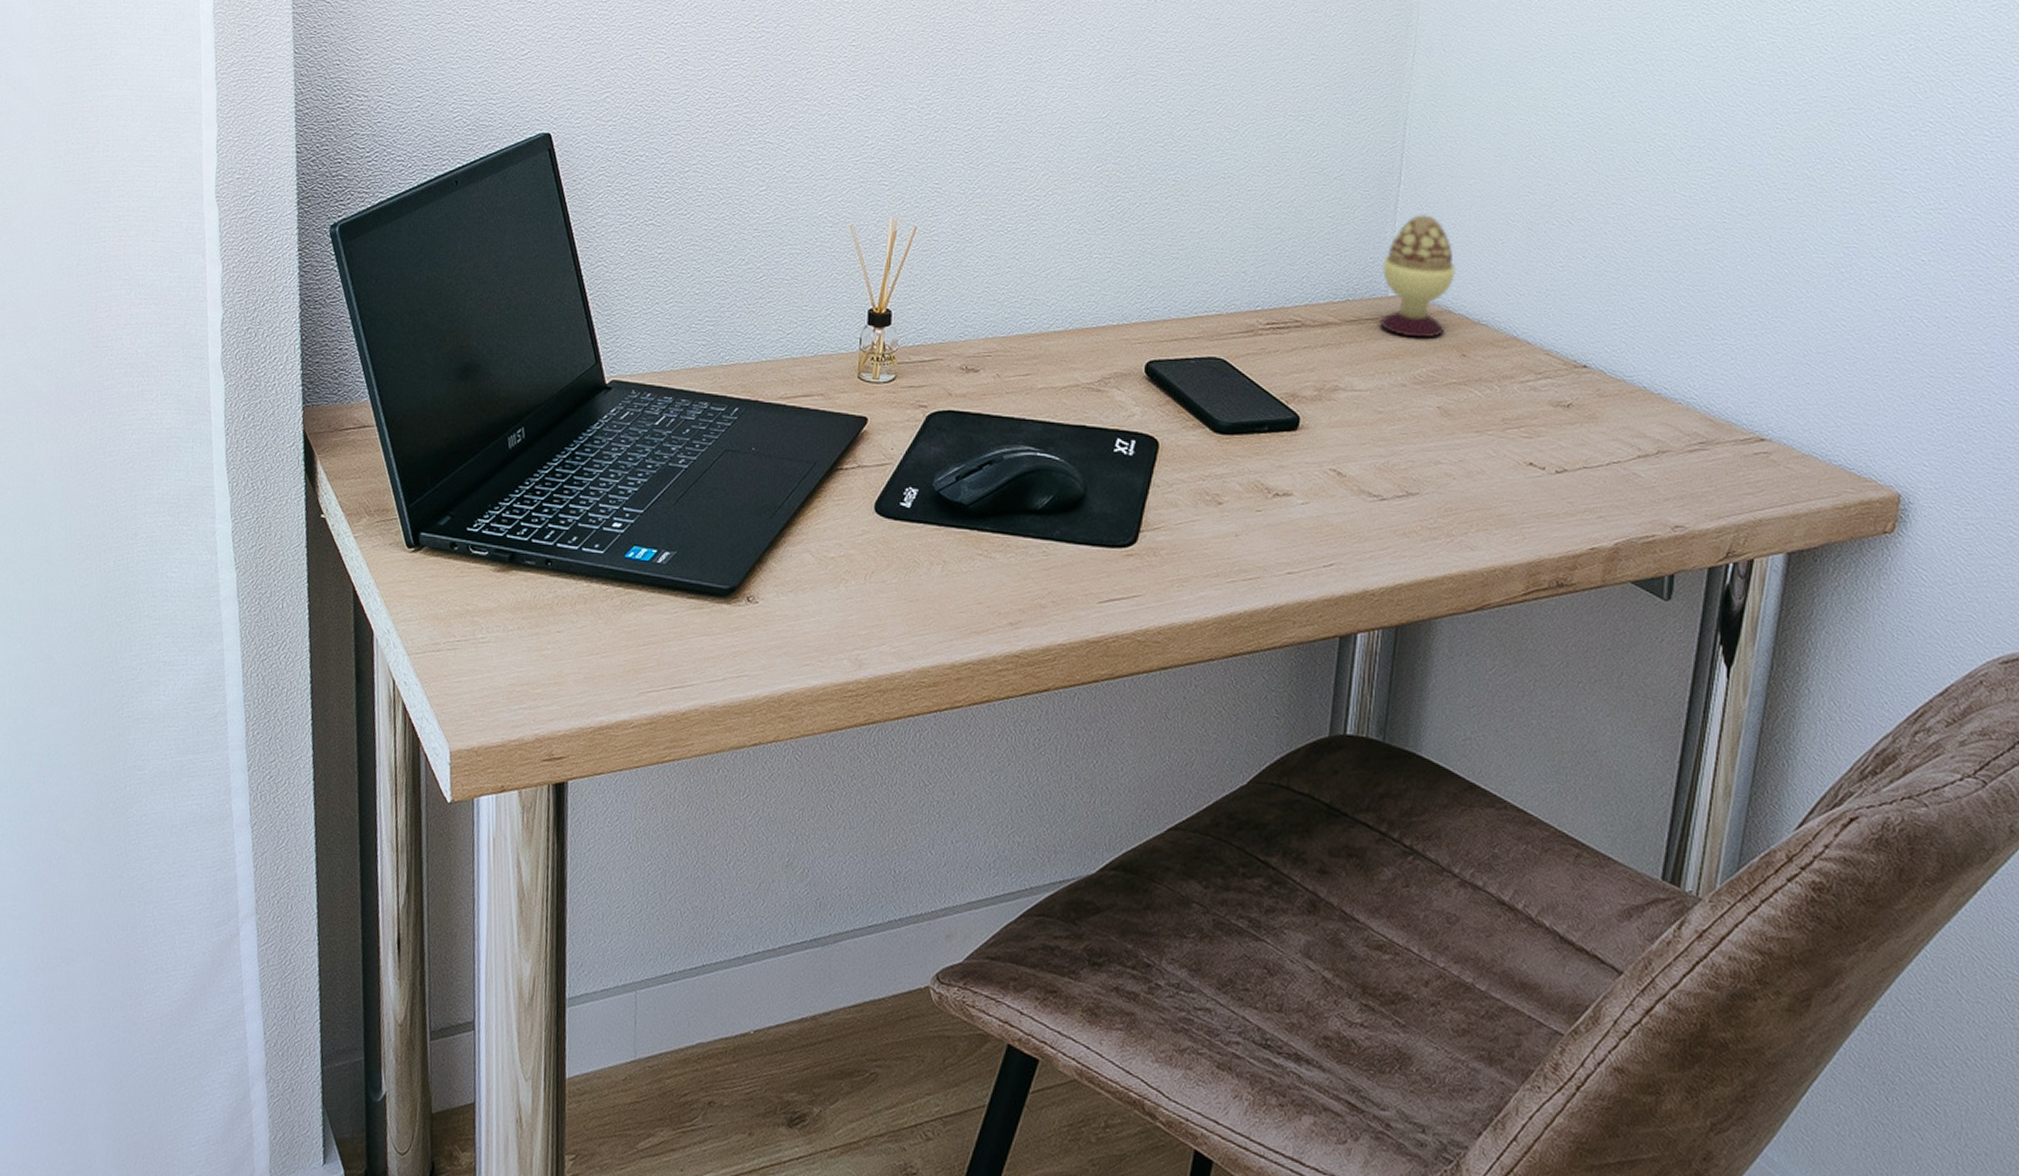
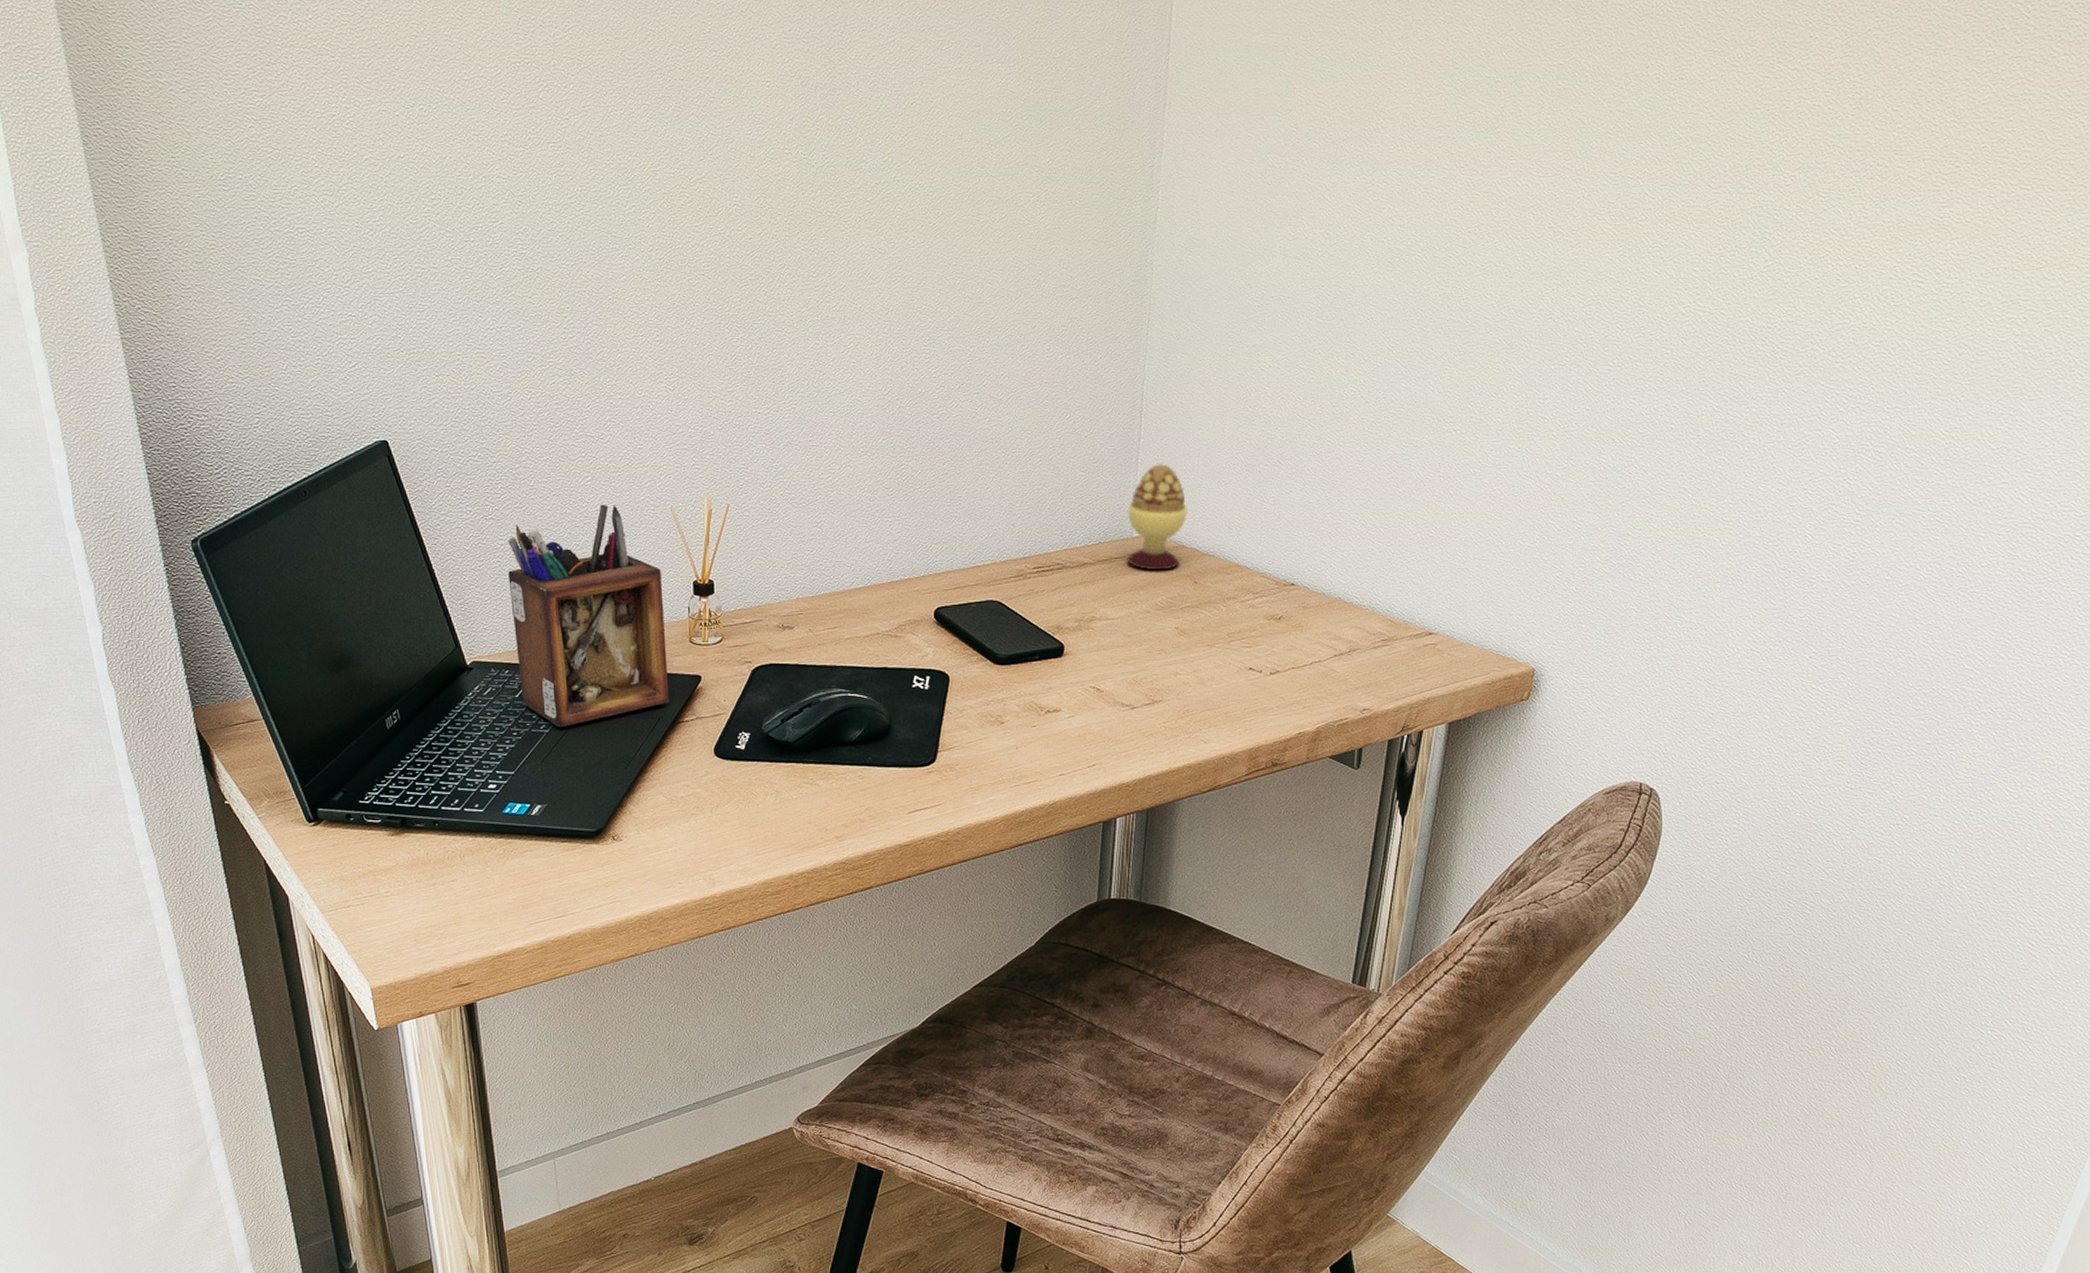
desk organizer: none [662,217,833,464] -> present [508,504,670,727]

